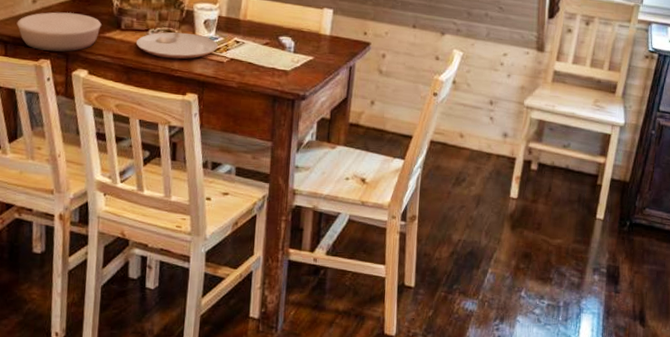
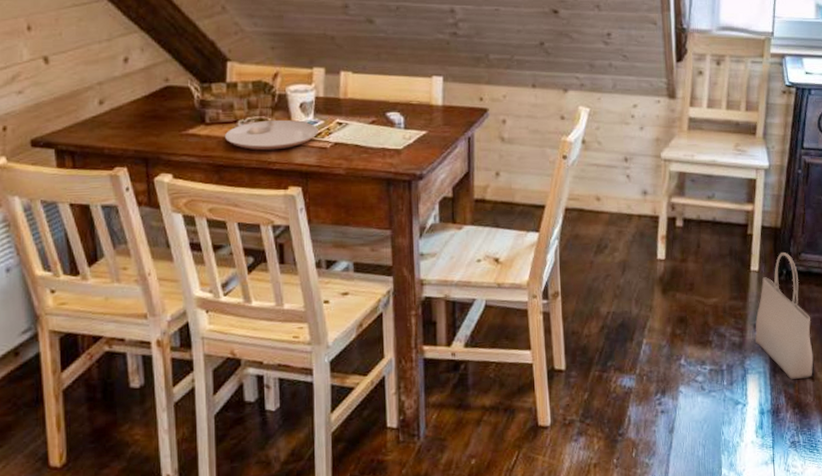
bowl: present [16,12,102,52] -> none [83,111,183,158]
tote bag: none [593,205,648,324] -> present [755,252,814,379]

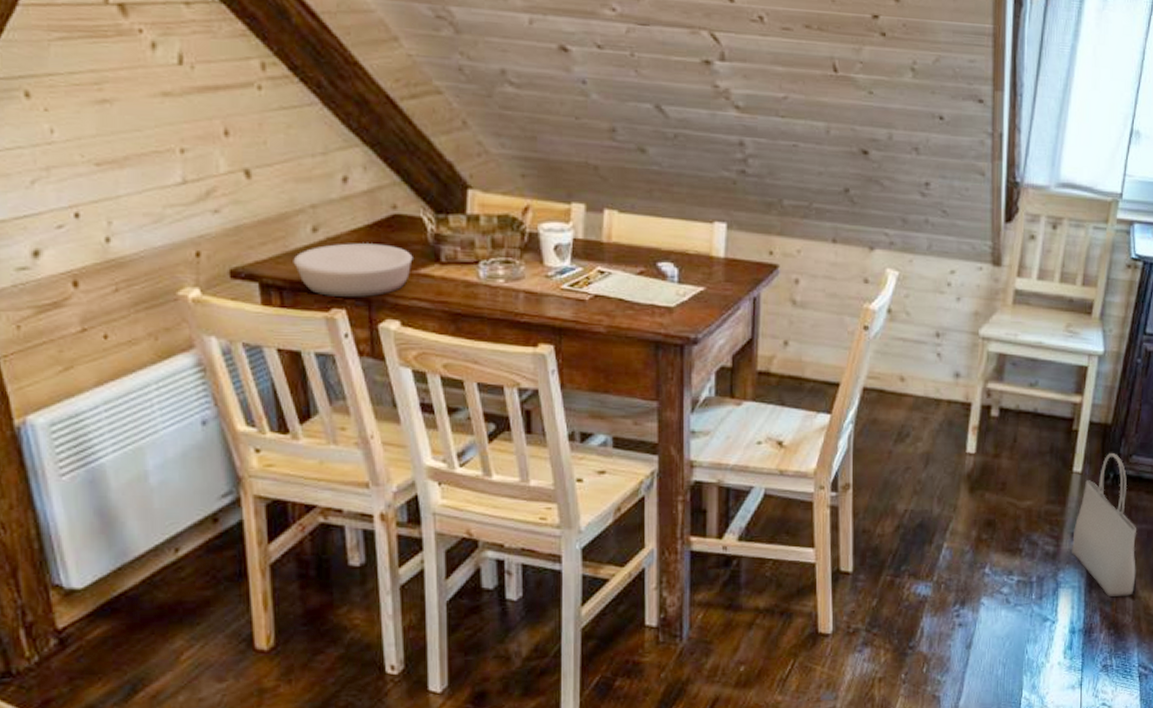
bowl: none [83,111,183,158] -> present [293,243,413,298]
plate: present [225,119,318,151] -> none [464,263,576,300]

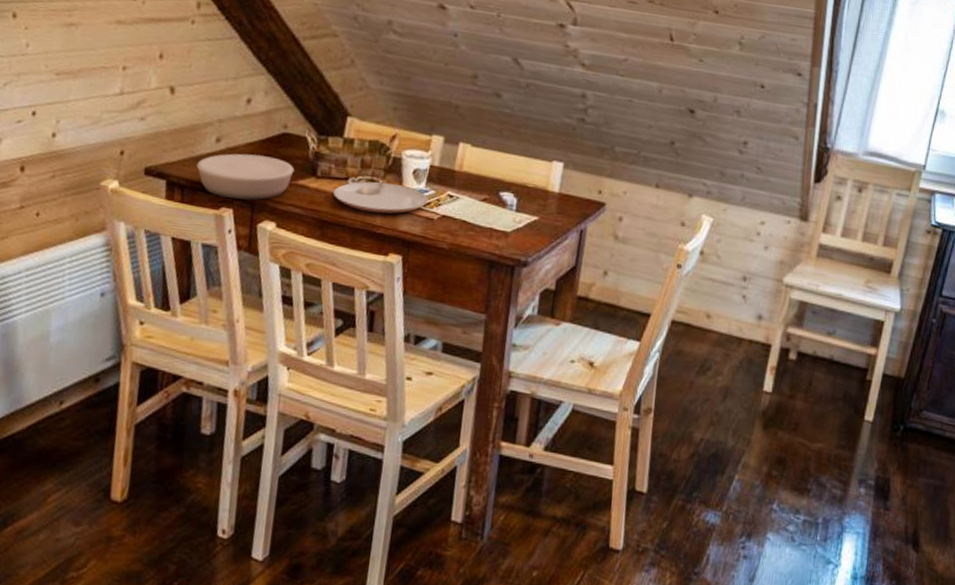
plate: none [464,263,576,300] -> present [333,181,428,214]
tote bag: present [1072,453,1136,596] -> none [858,406,923,549]

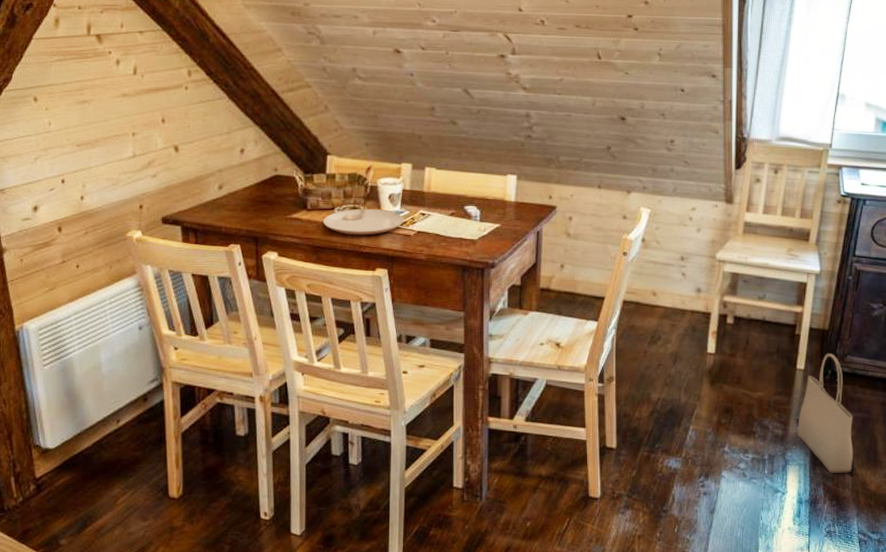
bowl: present [196,153,295,201] -> none [205,196,288,237]
tote bag: none [858,406,923,549] -> present [798,354,853,473]

